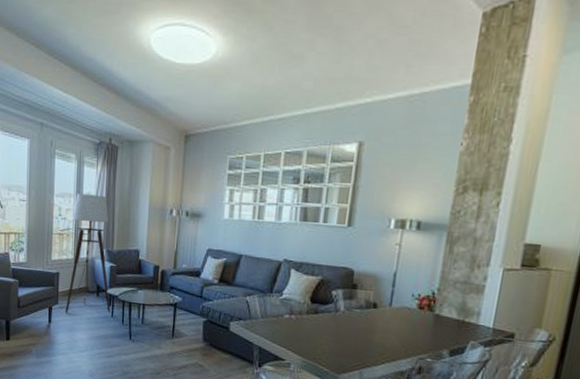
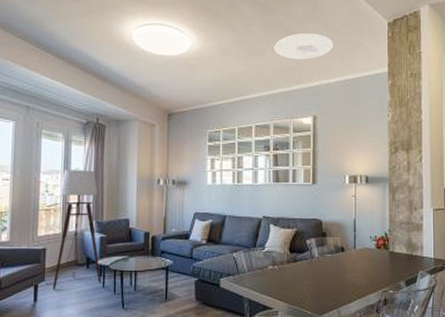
ceiling light: none [318,30,400,68] -> present [274,33,334,60]

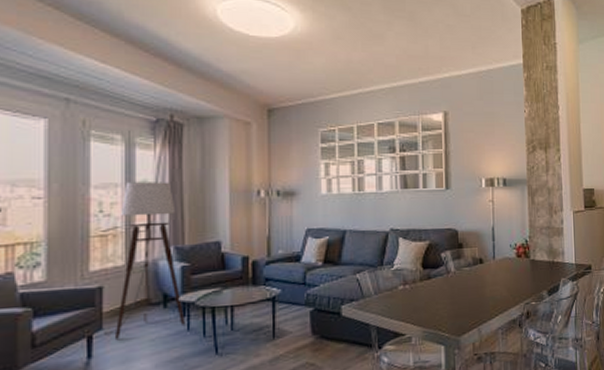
ceiling light: present [274,33,334,60] -> none [396,16,464,48]

